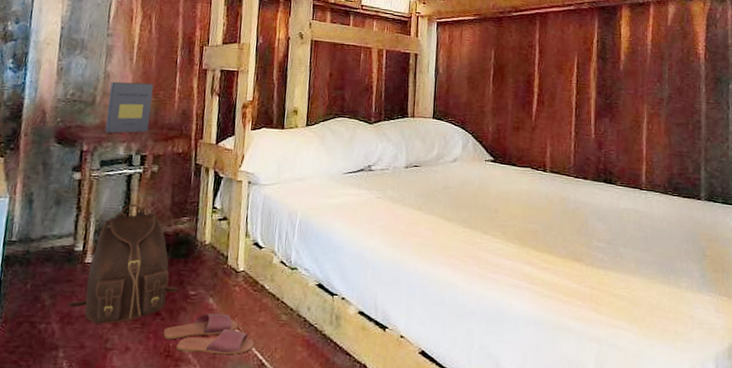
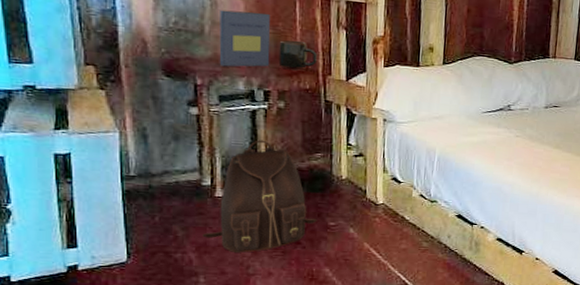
mug: none [156,107,191,135] -> present [278,40,317,70]
slippers: present [164,312,255,355] -> none [306,241,397,277]

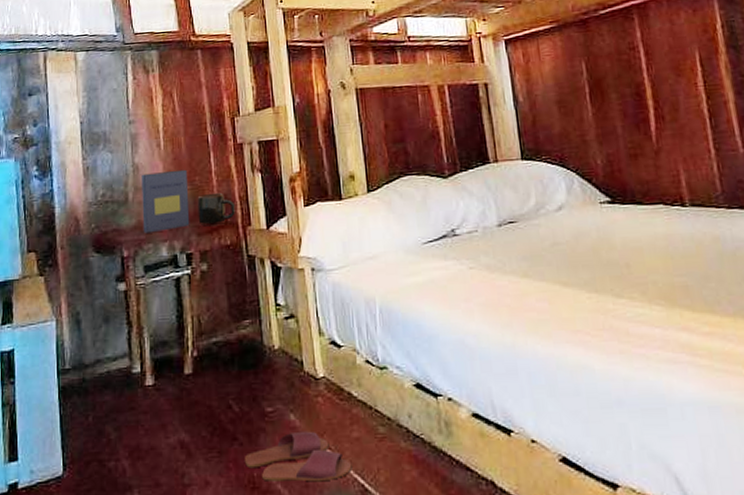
backpack: present [202,140,317,253] -> none [135,311,253,456]
slippers: none [306,241,397,277] -> present [245,431,352,482]

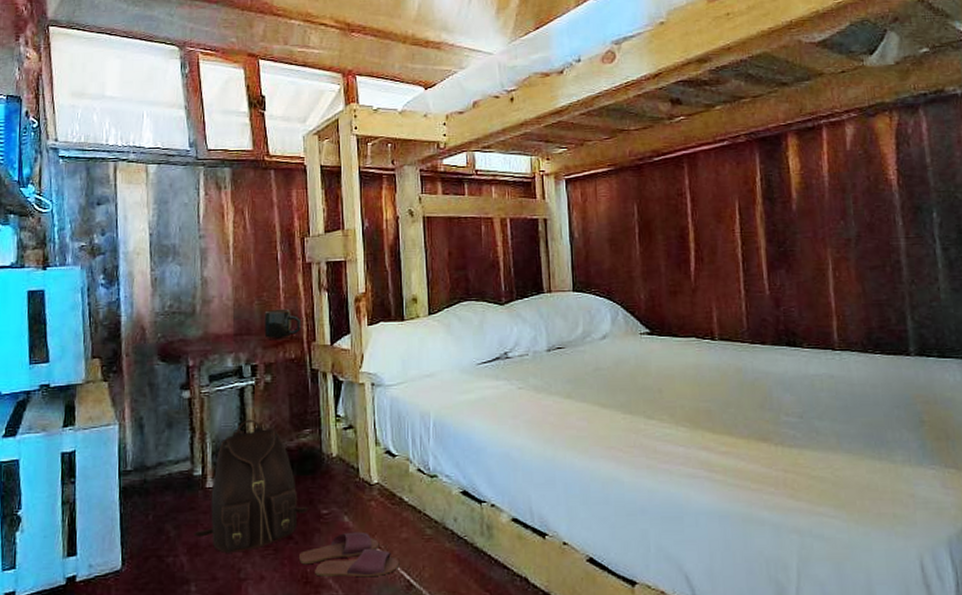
backpack: none [135,311,253,456] -> present [194,419,309,553]
book: present [141,169,190,234] -> none [209,285,256,345]

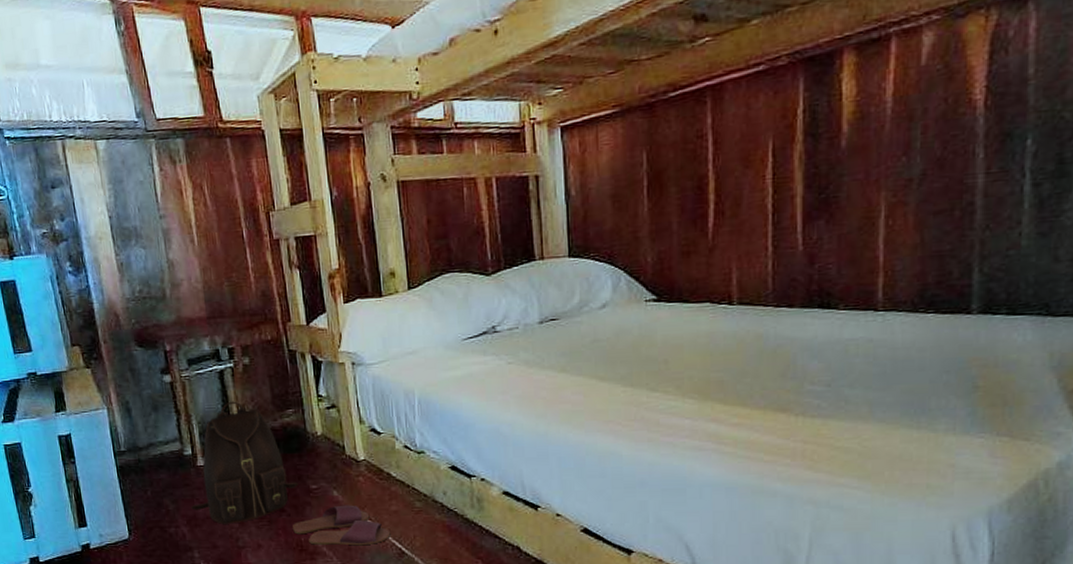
mug: present [264,308,301,339] -> none [235,289,275,321]

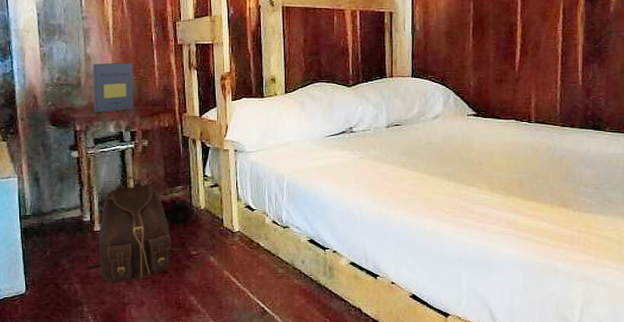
book: none [177,265,230,329] -> present [93,62,134,113]
slippers: present [293,505,391,546] -> none [173,269,256,305]

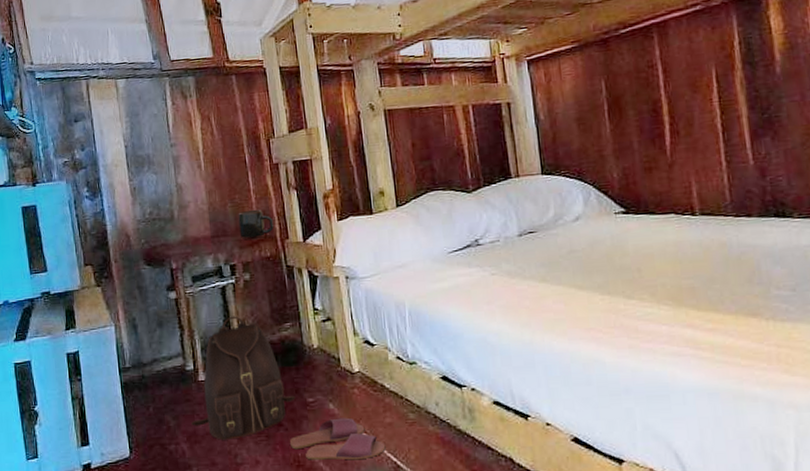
book: present [93,62,134,113] -> none [185,188,232,248]
mug: none [141,84,173,110] -> present [238,209,274,239]
slippers: none [173,269,256,305] -> present [290,417,386,460]

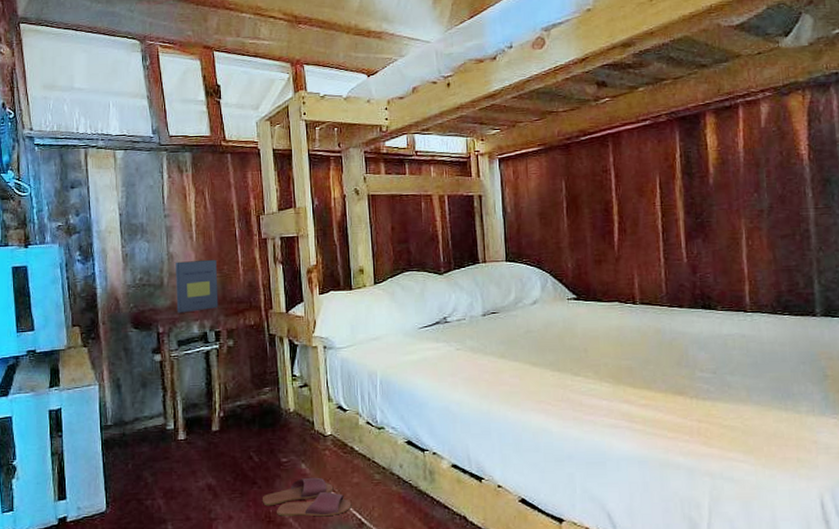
book: none [185,188,232,248] -> present [175,259,219,313]
backpack: present [191,316,296,440] -> none [169,379,270,496]
mug: present [238,209,274,239] -> none [225,280,259,308]

